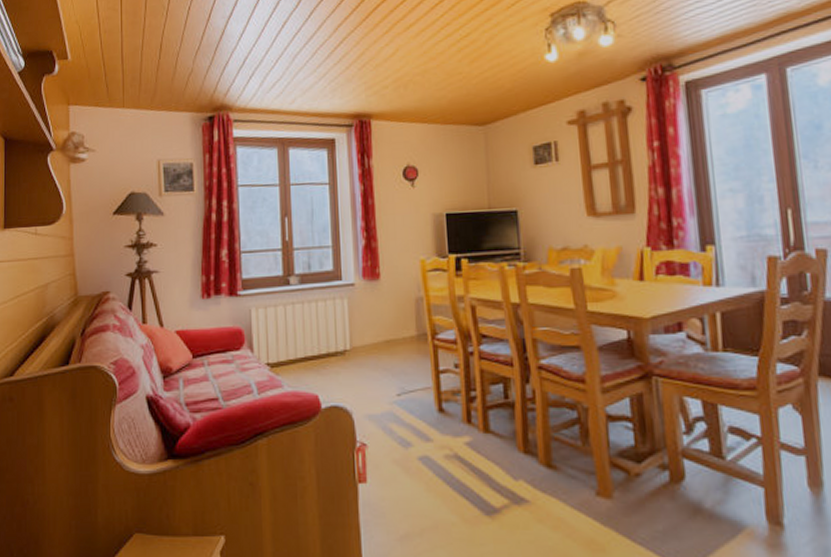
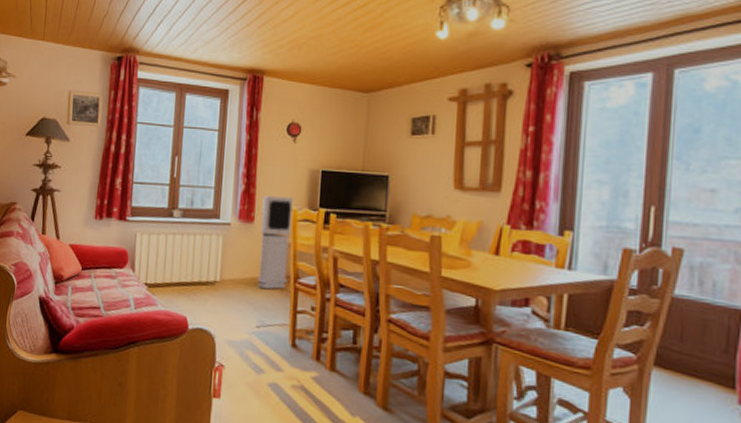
air purifier: none [386,247,425,352] -> present [257,196,293,290]

